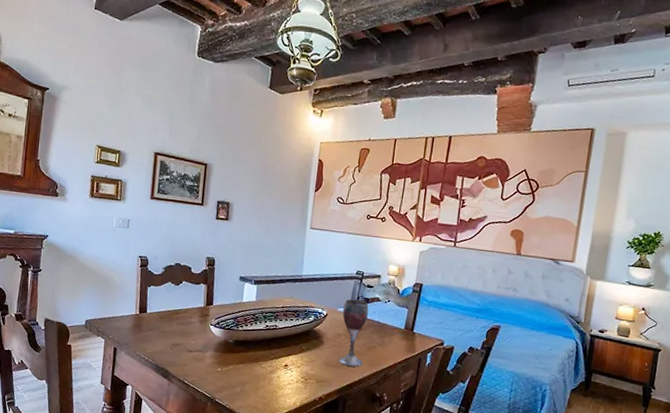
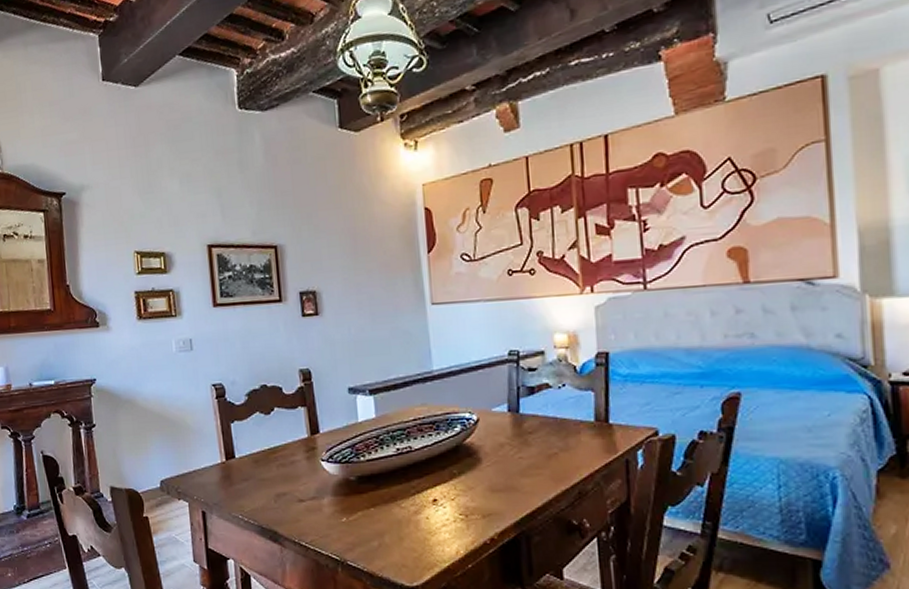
cup: present [338,299,369,367] -> none [499,391,544,488]

